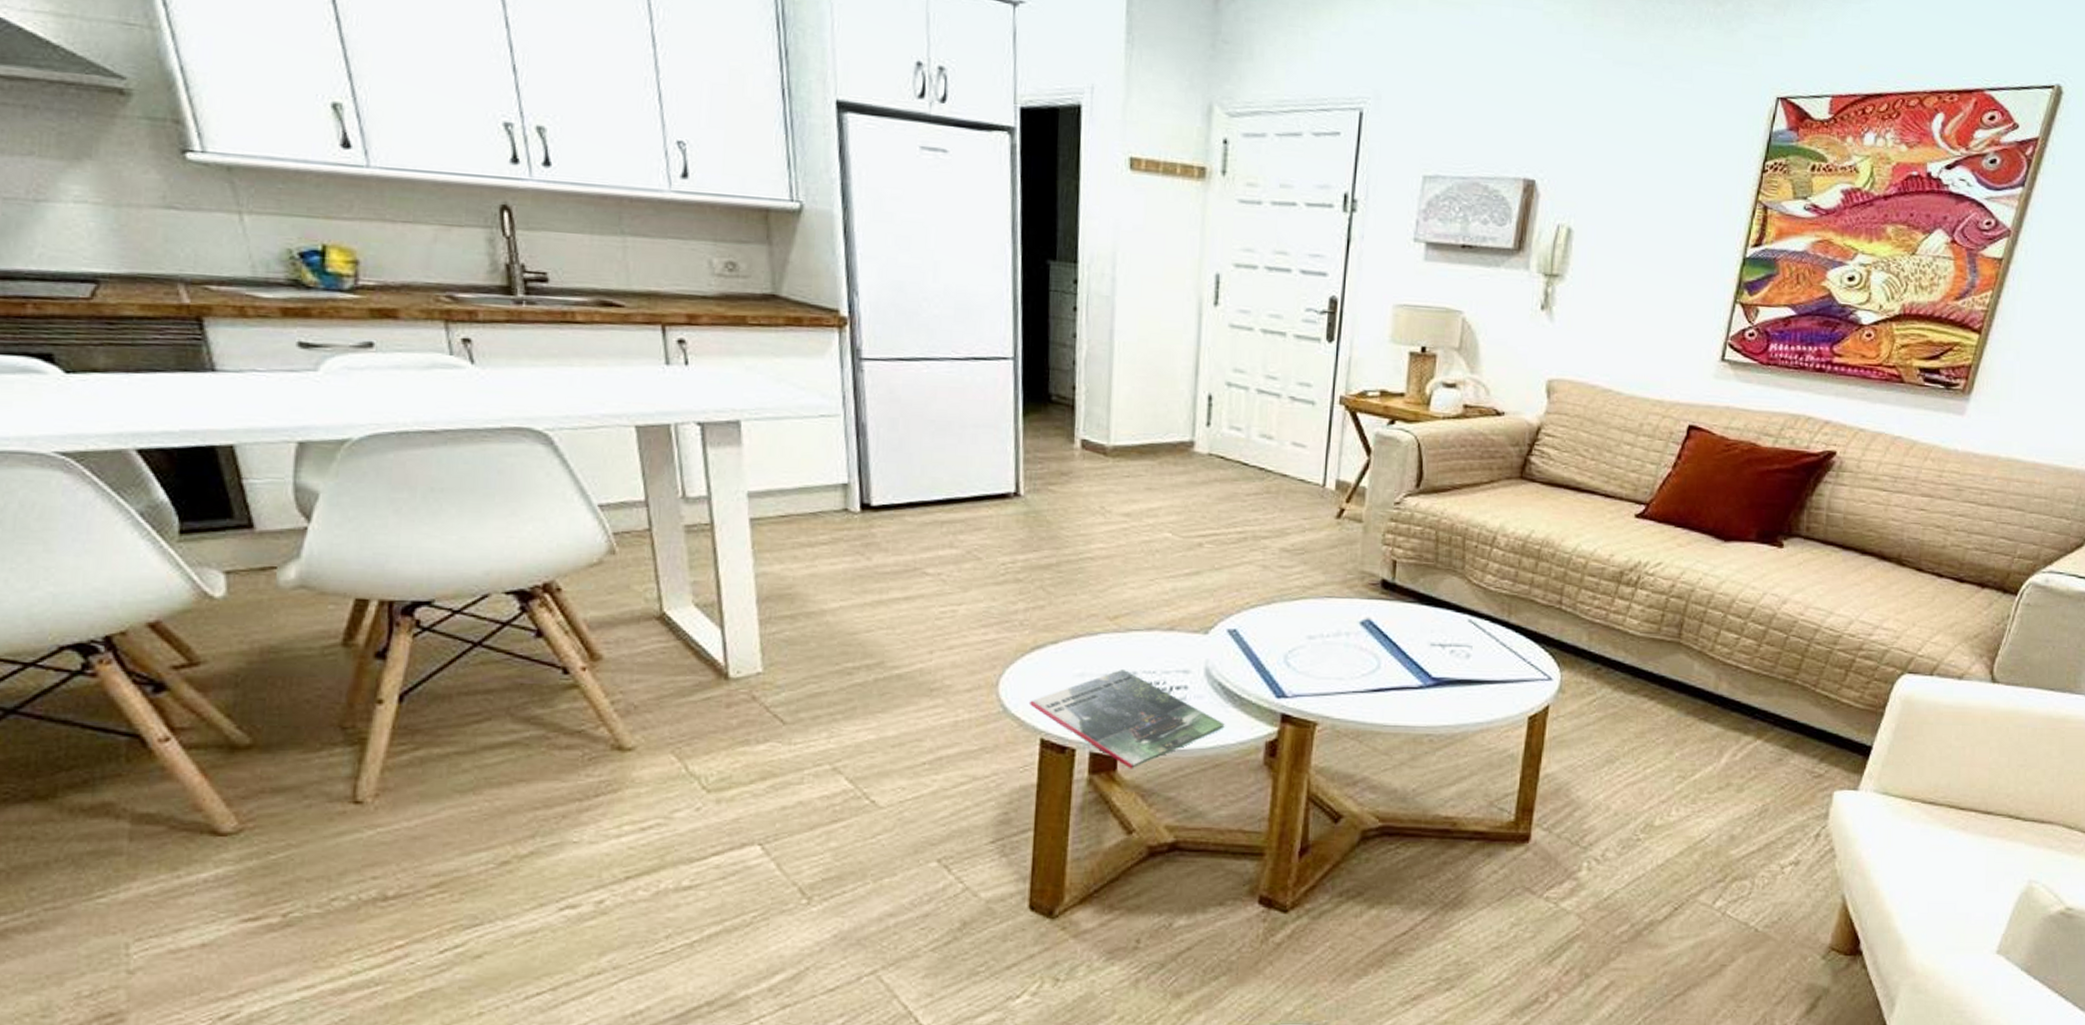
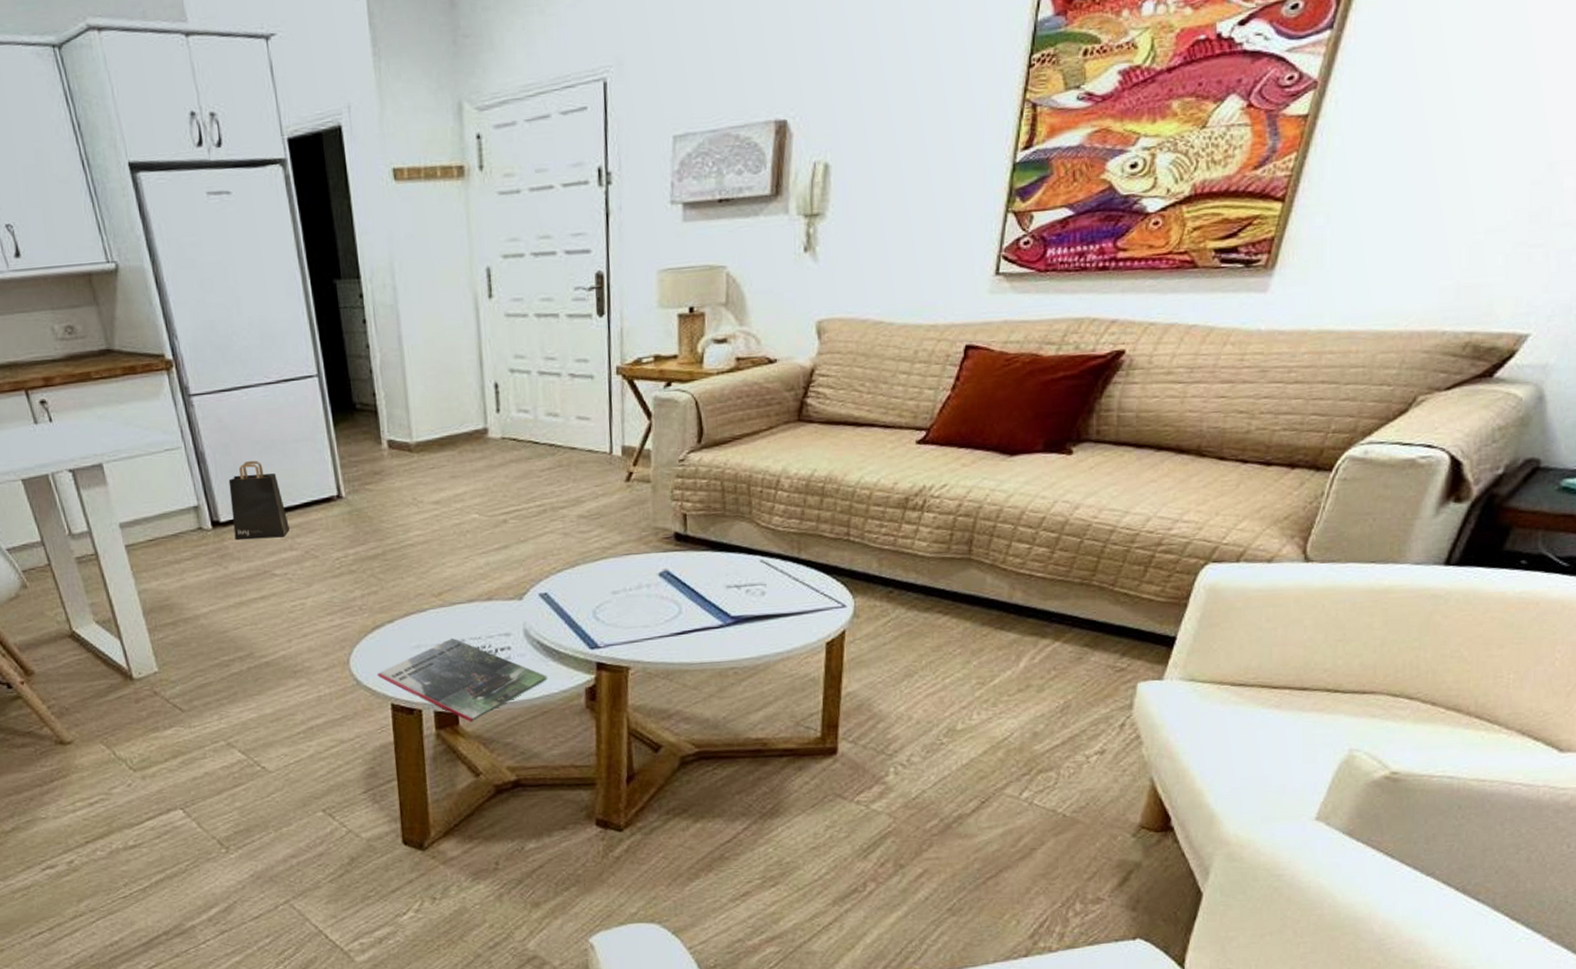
shopping bag: none [885,441,953,532] -> present [228,461,290,540]

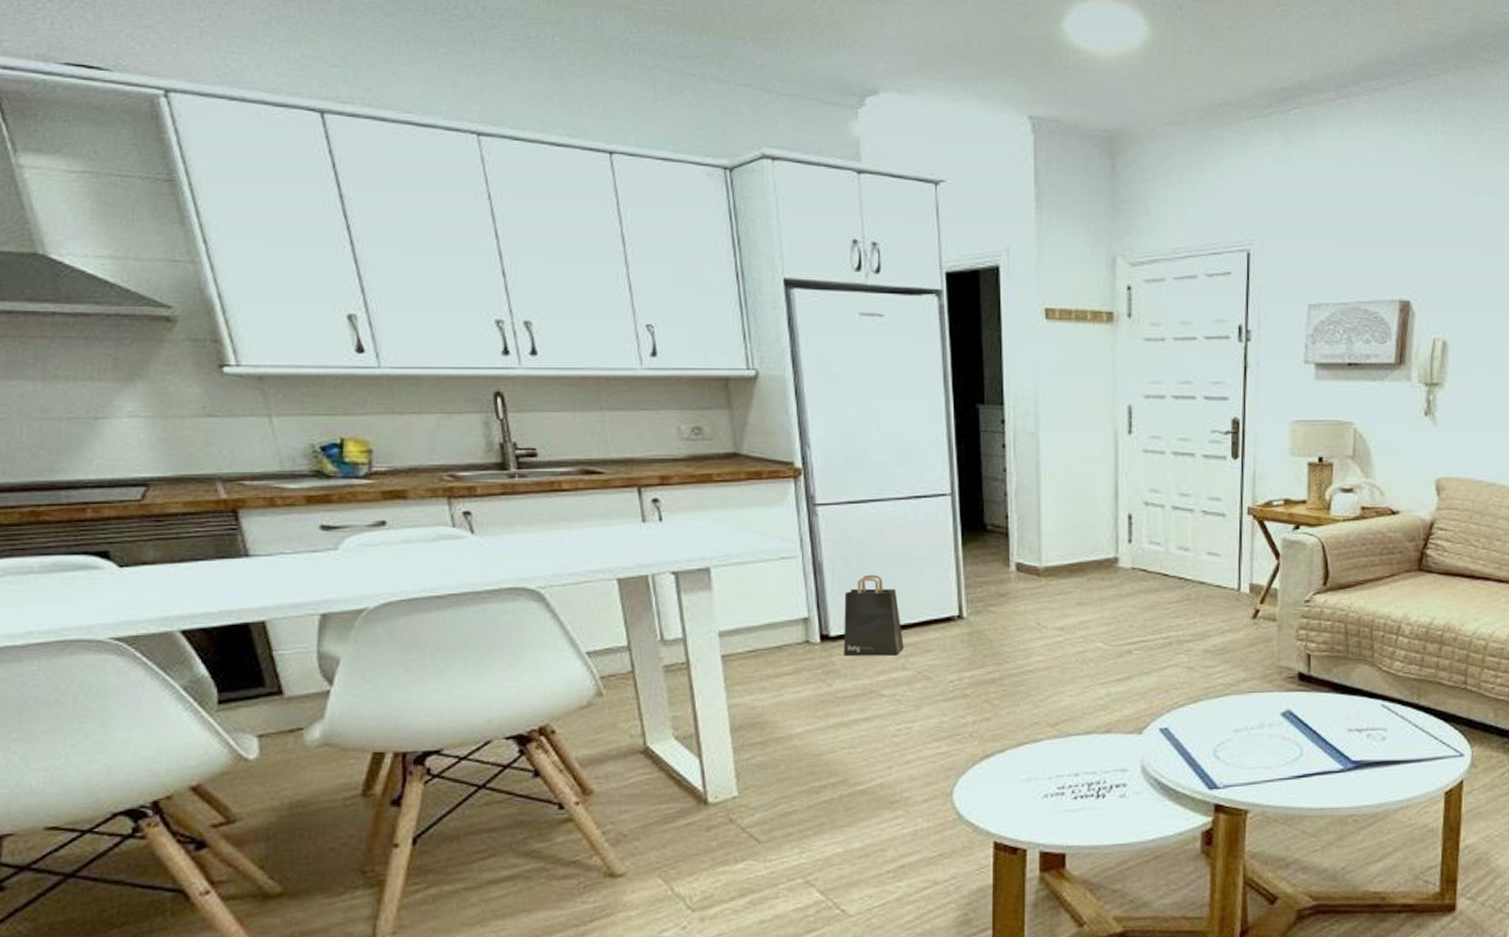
magazine: present [378,638,548,723] -> none [982,772,1163,865]

